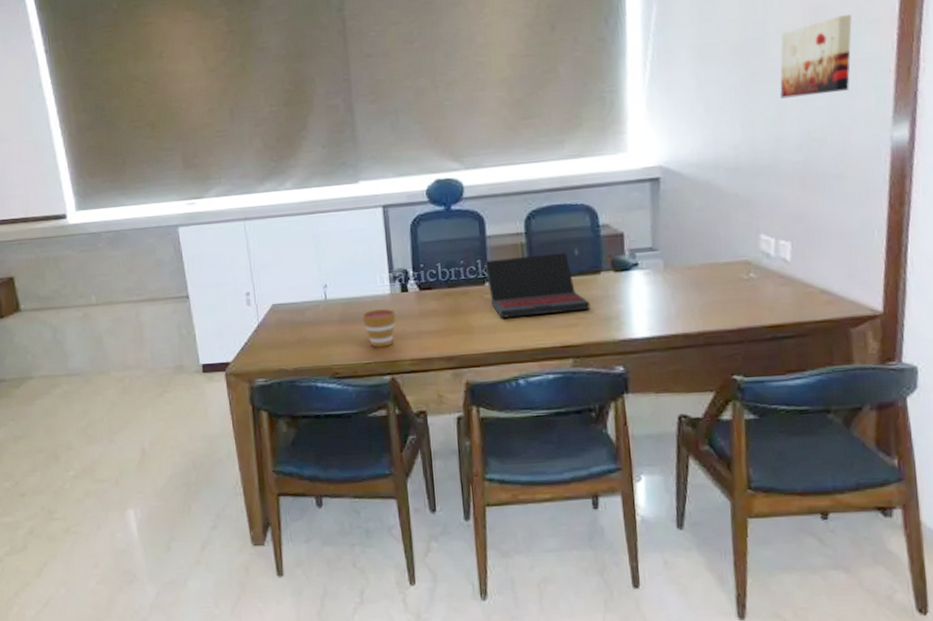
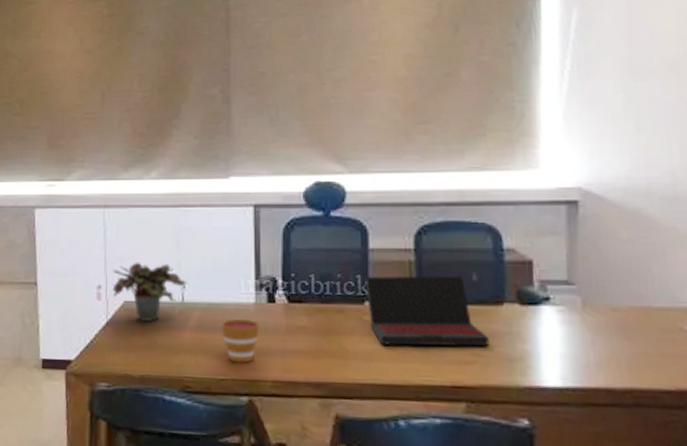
potted plant: none [259,266,329,321] -> present [112,262,188,321]

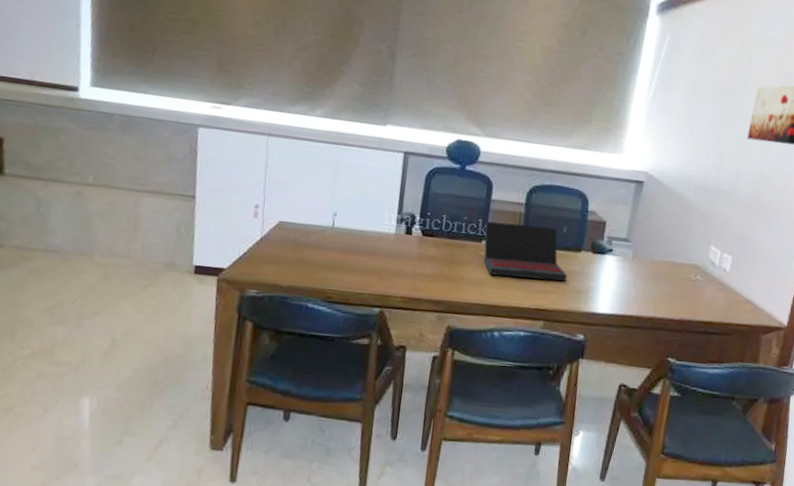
potted plant: present [112,262,188,321] -> none [269,188,340,241]
cup: present [221,319,260,363] -> none [364,245,397,282]

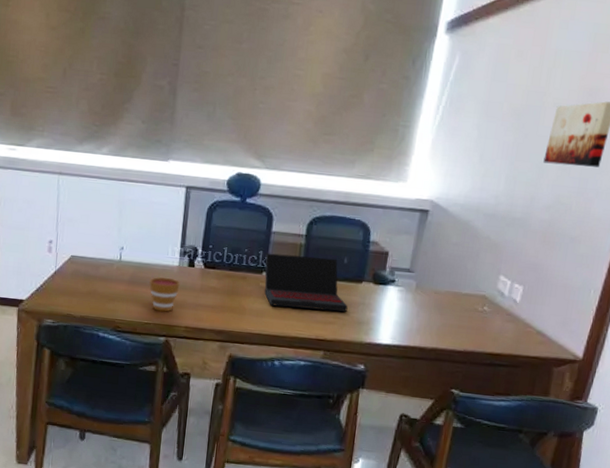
cup: none [364,245,397,282] -> present [149,277,180,312]

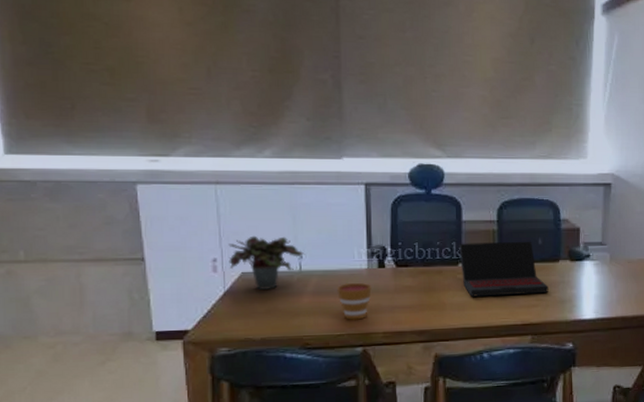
potted plant: none [62,224,126,274] -> present [228,235,305,290]

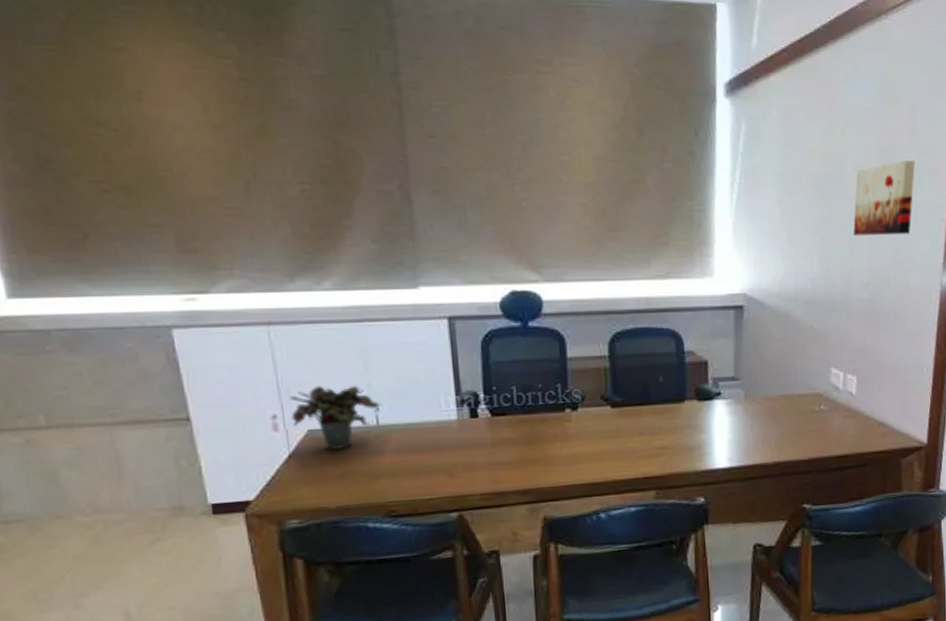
cup: present [337,283,372,320] -> none [423,437,464,481]
laptop: present [459,241,549,297] -> none [565,379,674,448]

